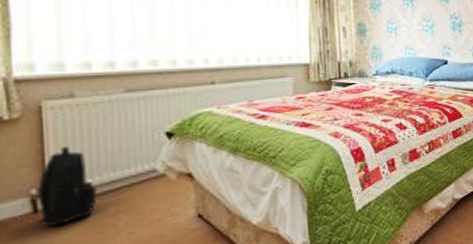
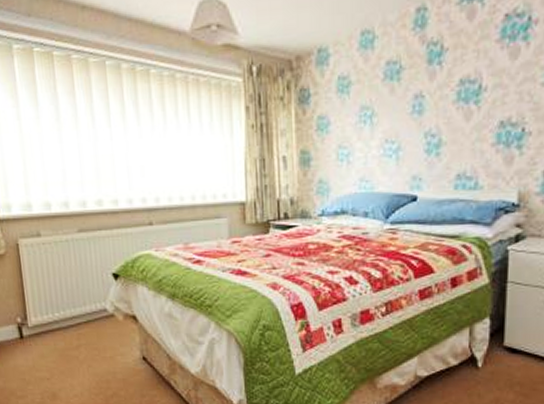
backpack: present [37,146,97,227] -> none [21,281,63,352]

